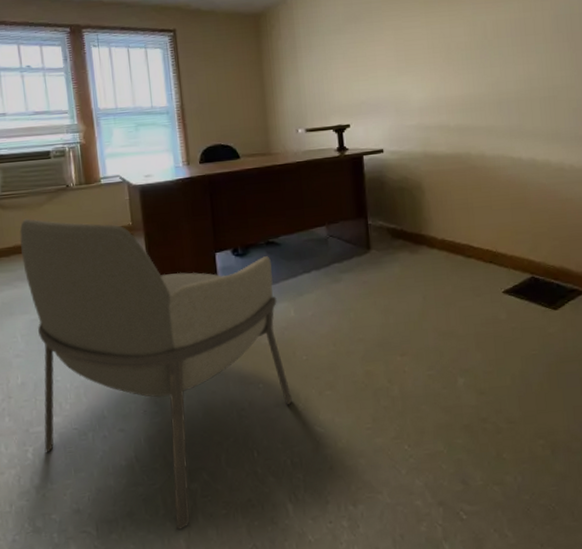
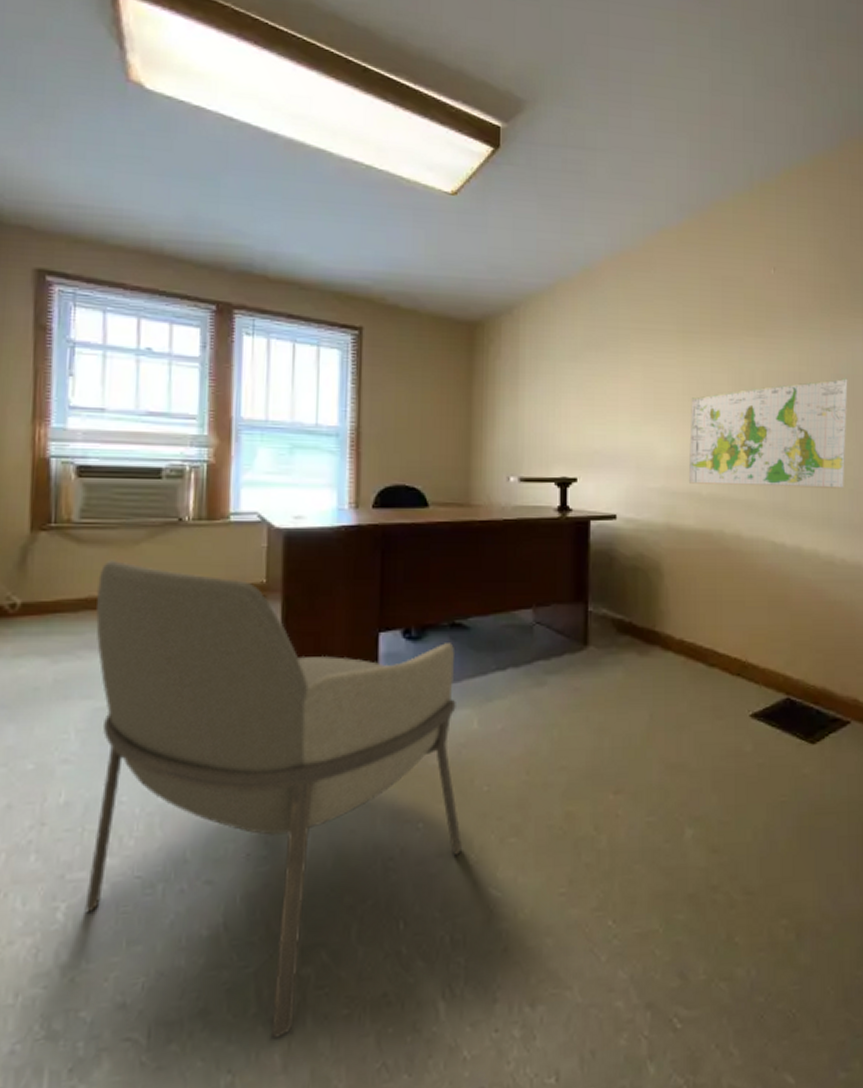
map: none [435,17,569,119] -> present [689,378,848,488]

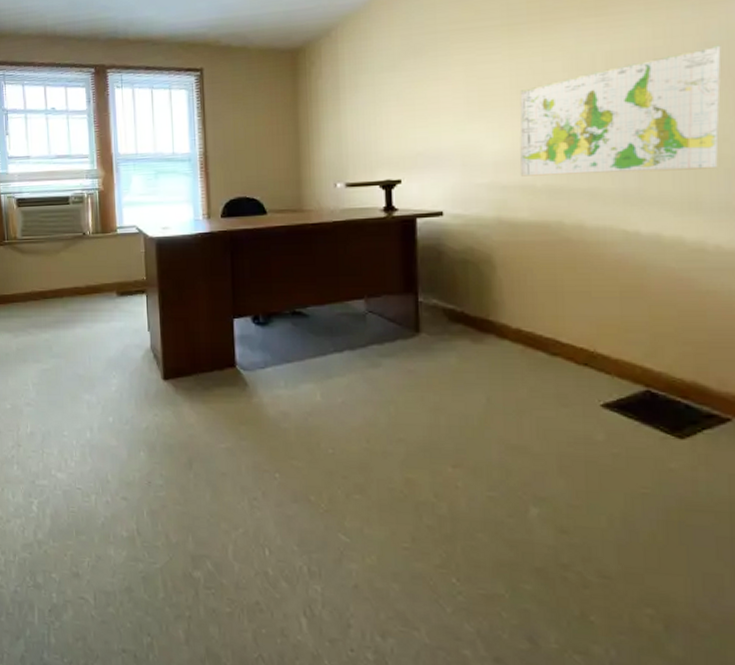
armchair: present [84,559,462,1038] -> none [36,264,313,619]

